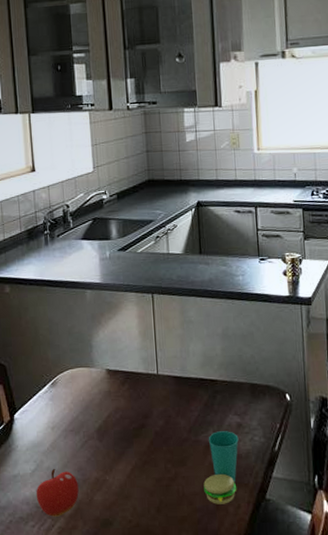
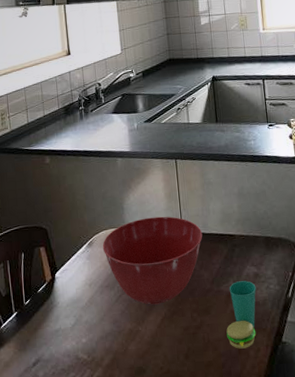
fruit: present [36,469,79,517] -> none [76,322,115,367]
mixing bowl: none [67,356,181,453] -> present [102,216,203,305]

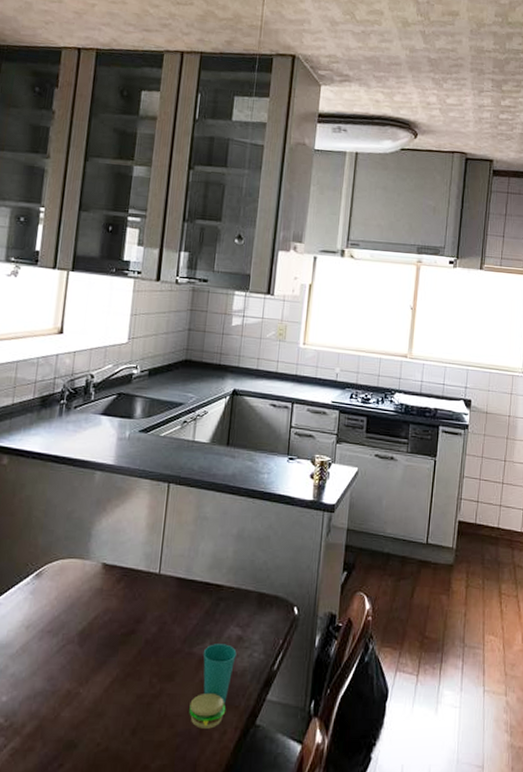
mixing bowl: present [102,216,203,305] -> none [53,550,184,662]

